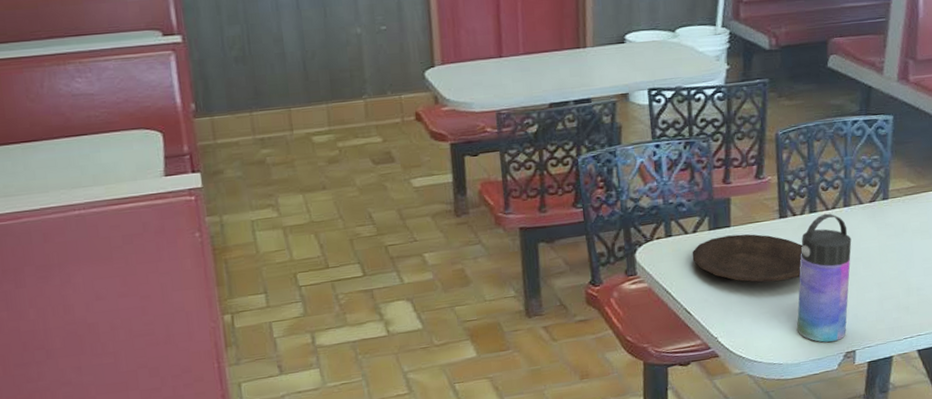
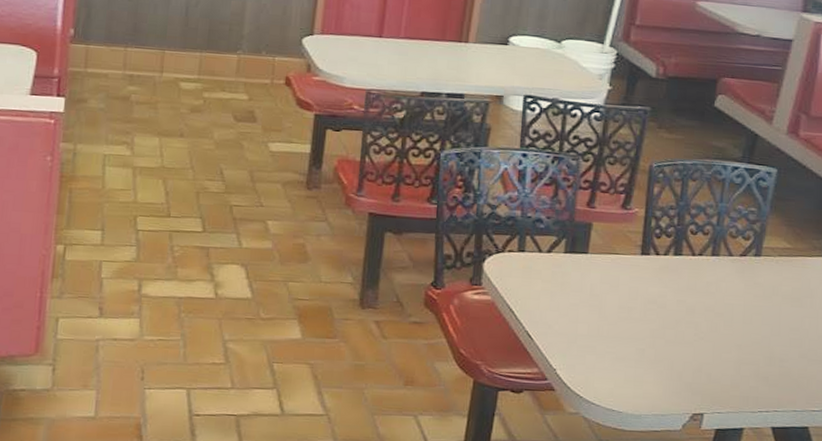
plate: present [692,234,803,283] -> none [542,262,662,323]
water bottle: present [797,213,852,343] -> none [643,259,715,399]

